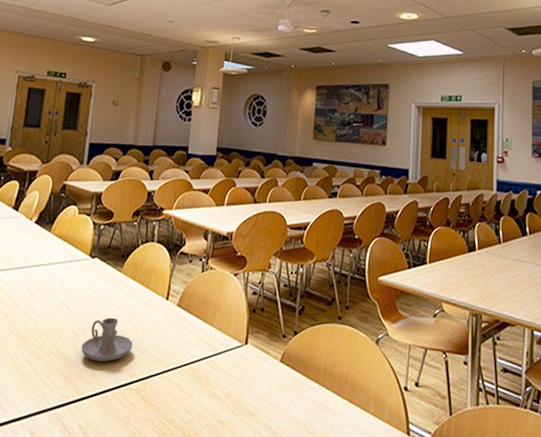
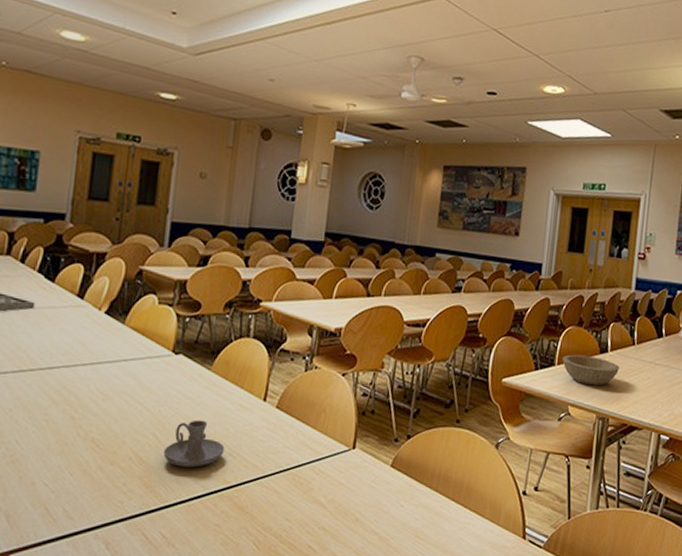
bowl: none [433,253,488,283] -> present [562,354,619,386]

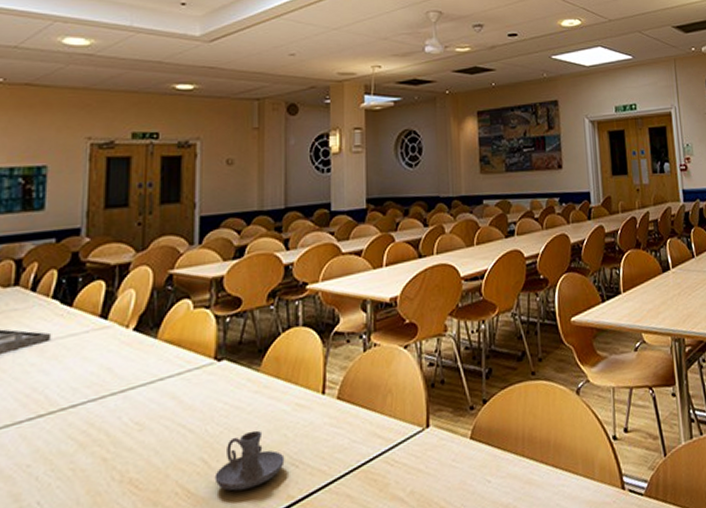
bowl: present [562,354,619,386] -> none [627,276,684,308]

